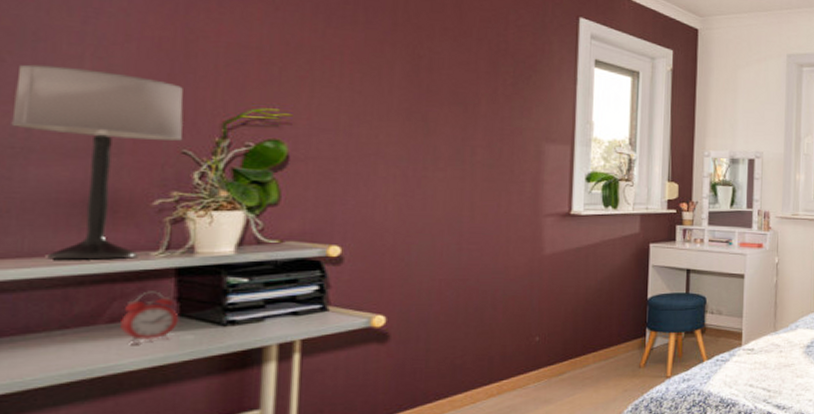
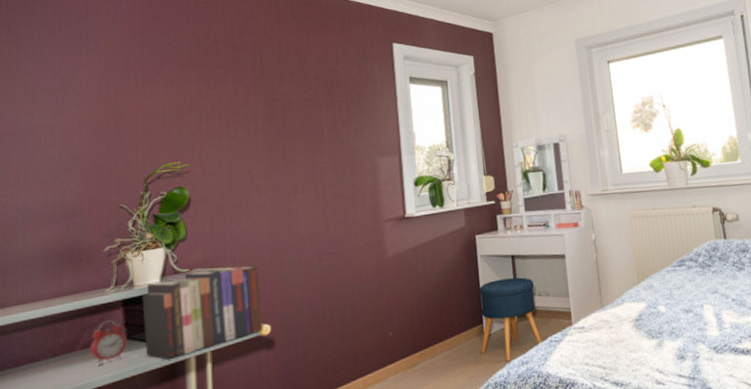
table lamp: present [11,64,184,260] -> none [16,152,120,303]
books: none [205,243,378,345] -> present [142,265,263,359]

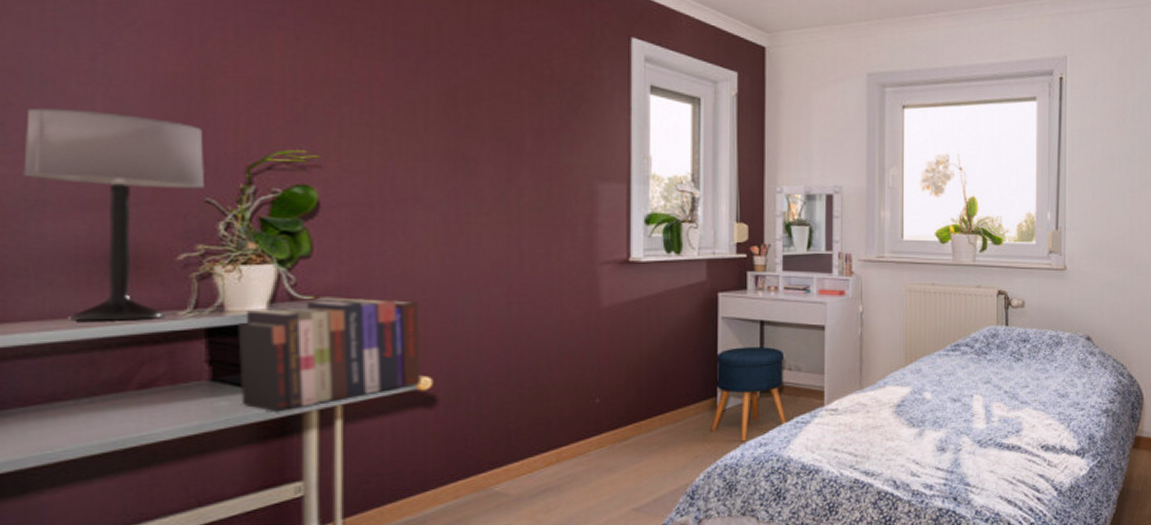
table lamp: none [16,152,120,303] -> present [23,107,206,321]
alarm clock: present [90,320,127,365] -> none [151,354,212,412]

